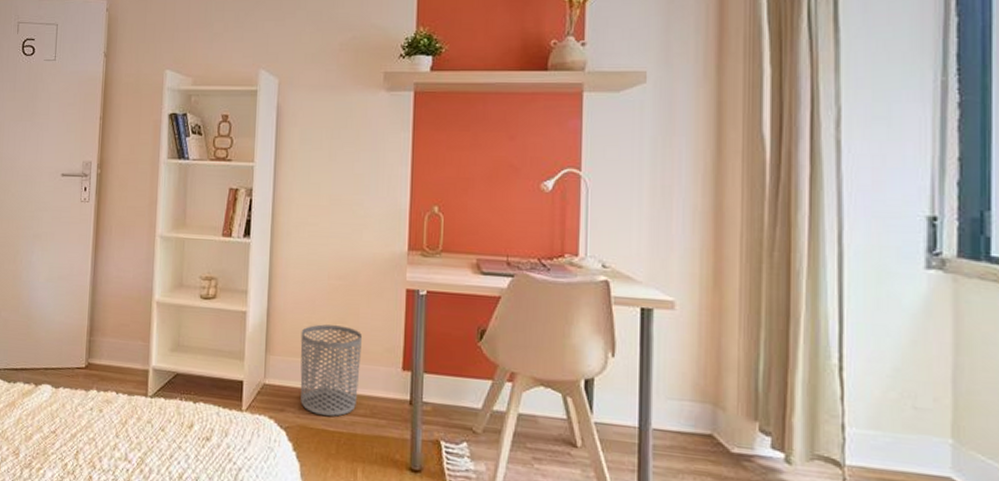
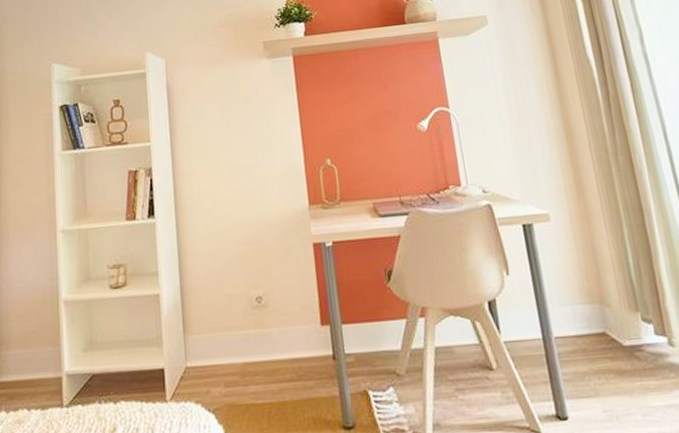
waste bin: present [300,324,363,416] -> none [217,291,282,389]

